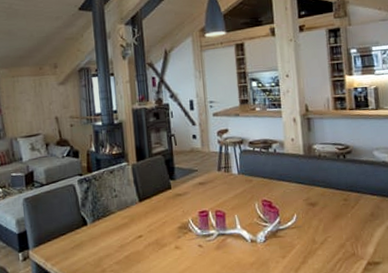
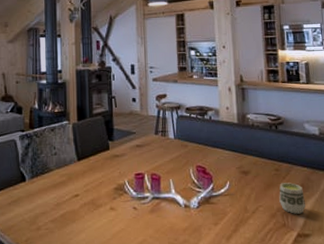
cup: none [348,212,376,243] -> present [279,182,306,214]

